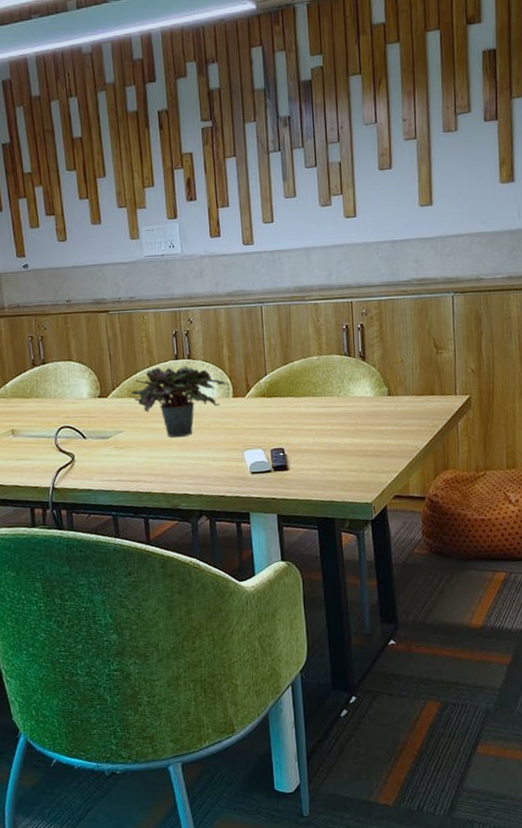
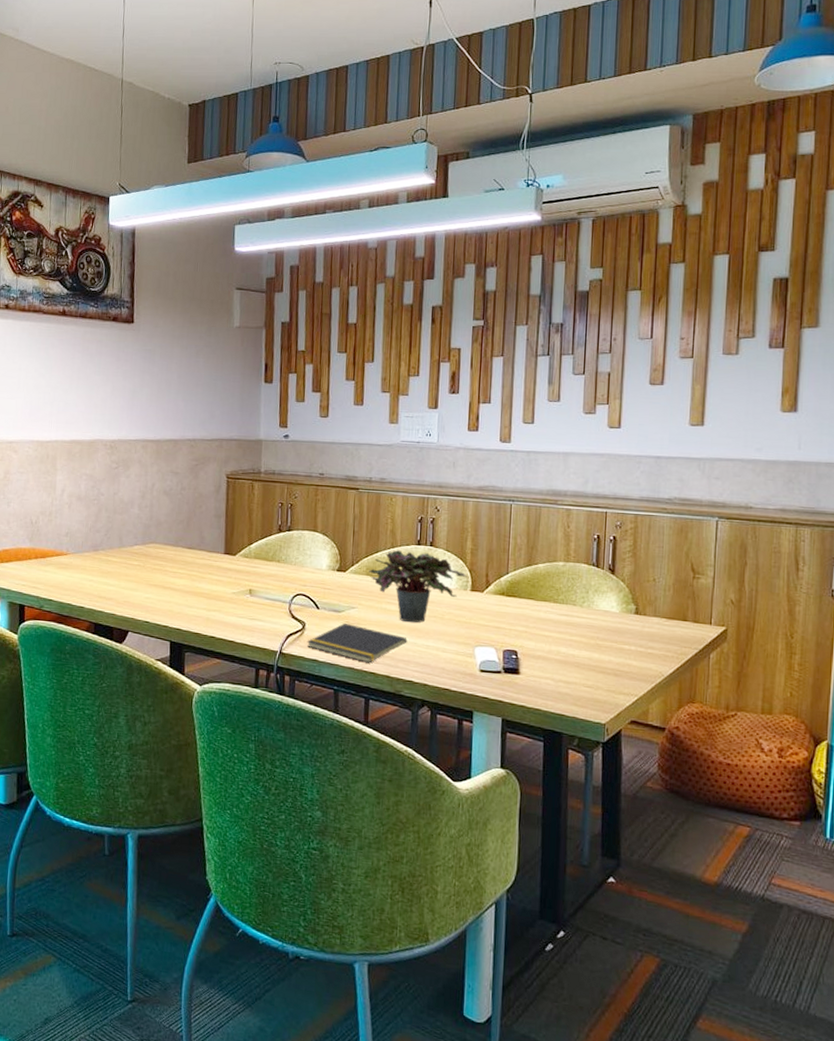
notepad: none [78,448,178,484] -> present [306,623,407,663]

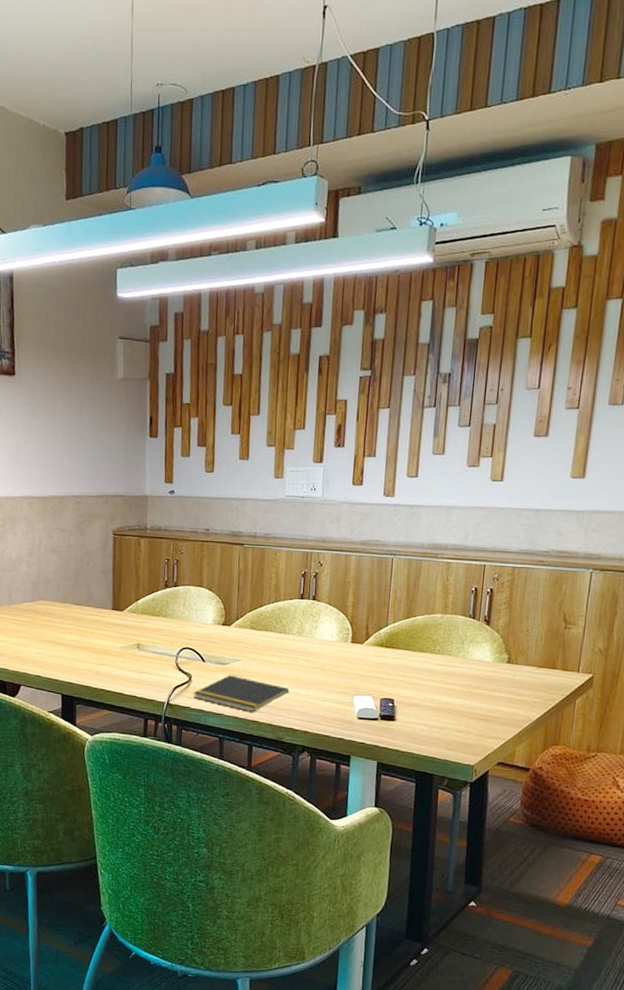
potted plant: present [369,550,467,623] -> none [253,604,348,674]

